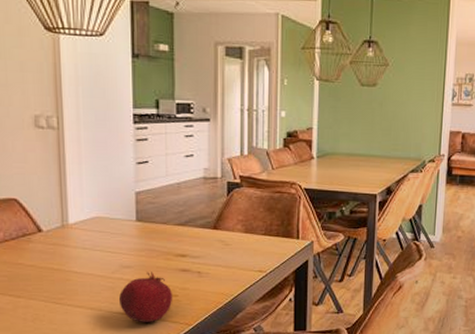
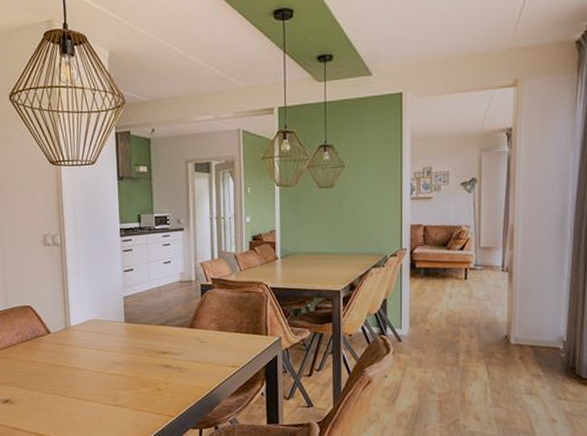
fruit: present [118,272,173,322] -> none [112,368,158,414]

